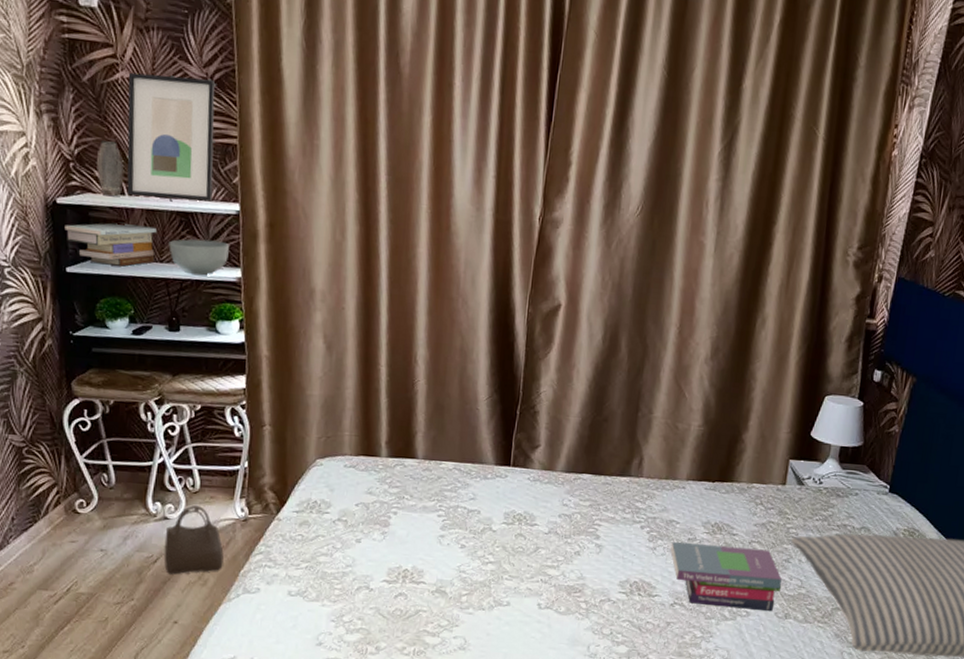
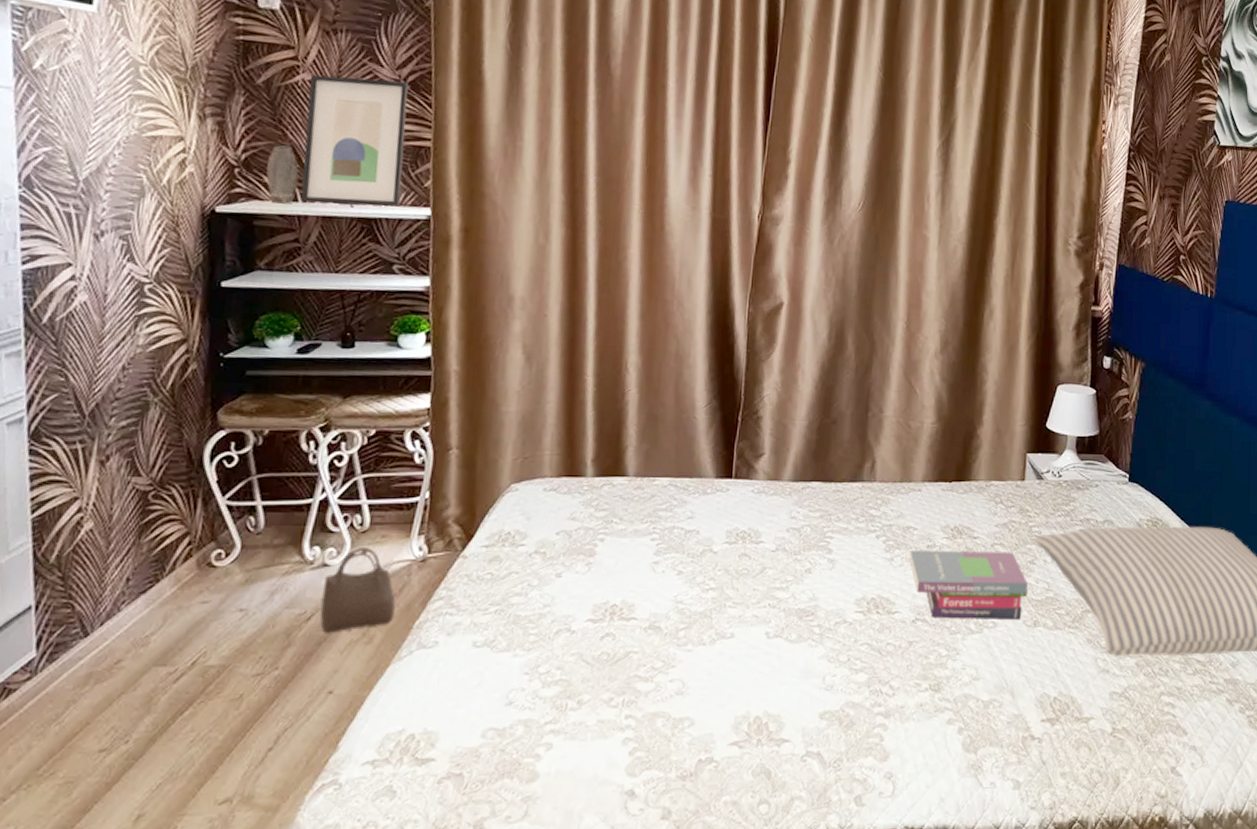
books: present [64,222,157,267] -> none [223,231,333,279]
bowl: present [169,239,229,276] -> none [346,247,417,286]

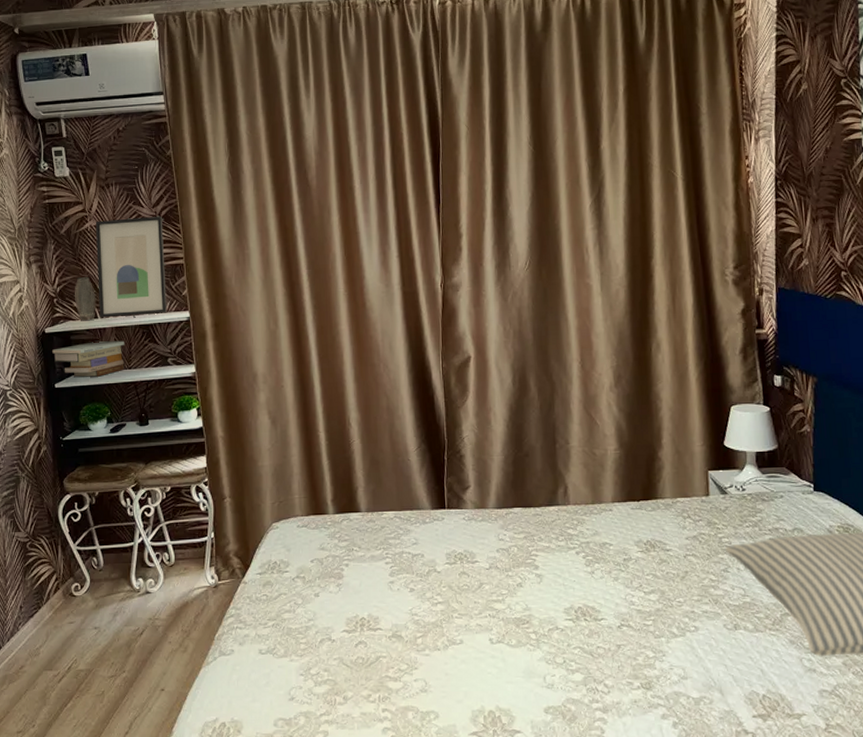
books: none [223,231,333,279] -> present [52,341,125,378]
handbag: present [320,547,396,631] -> none [148,578,200,643]
books: present [909,549,1029,619] -> none [608,562,726,624]

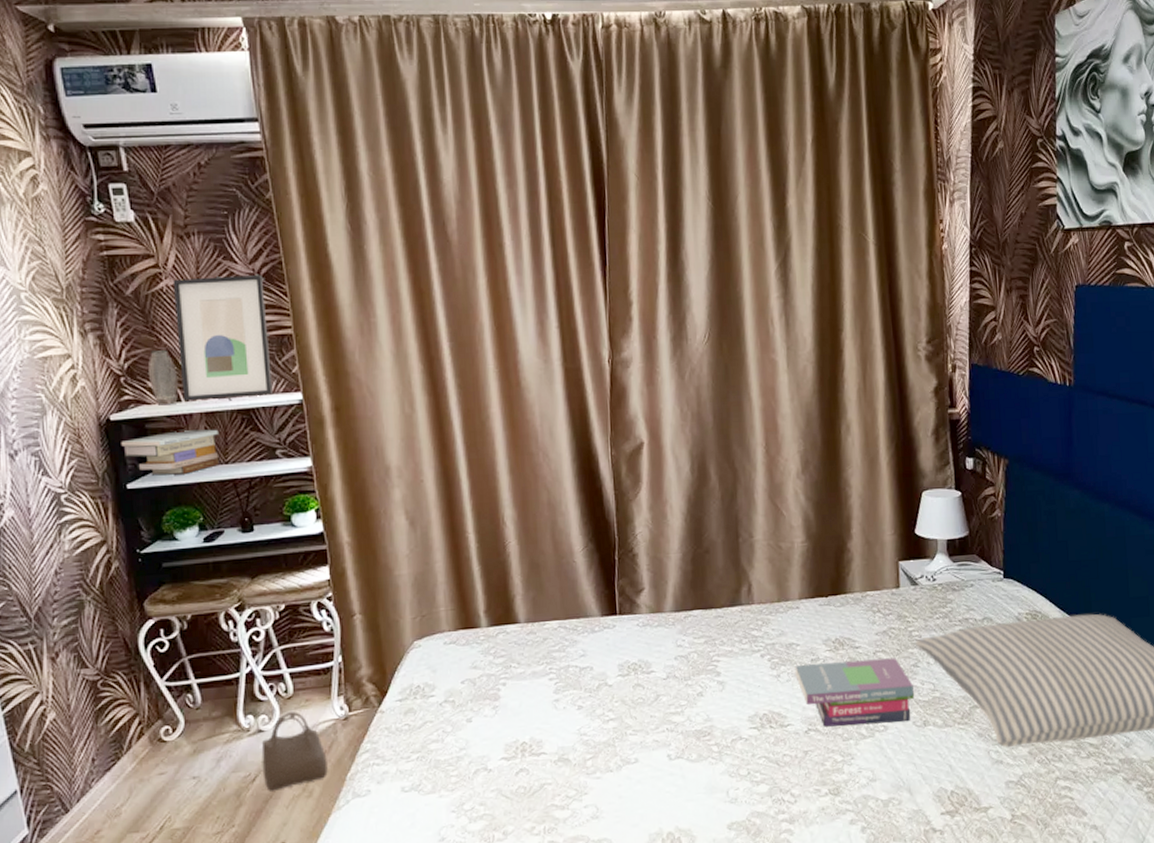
handbag: none [148,578,200,643] -> present [261,712,328,790]
books: none [608,562,726,624] -> present [795,657,915,727]

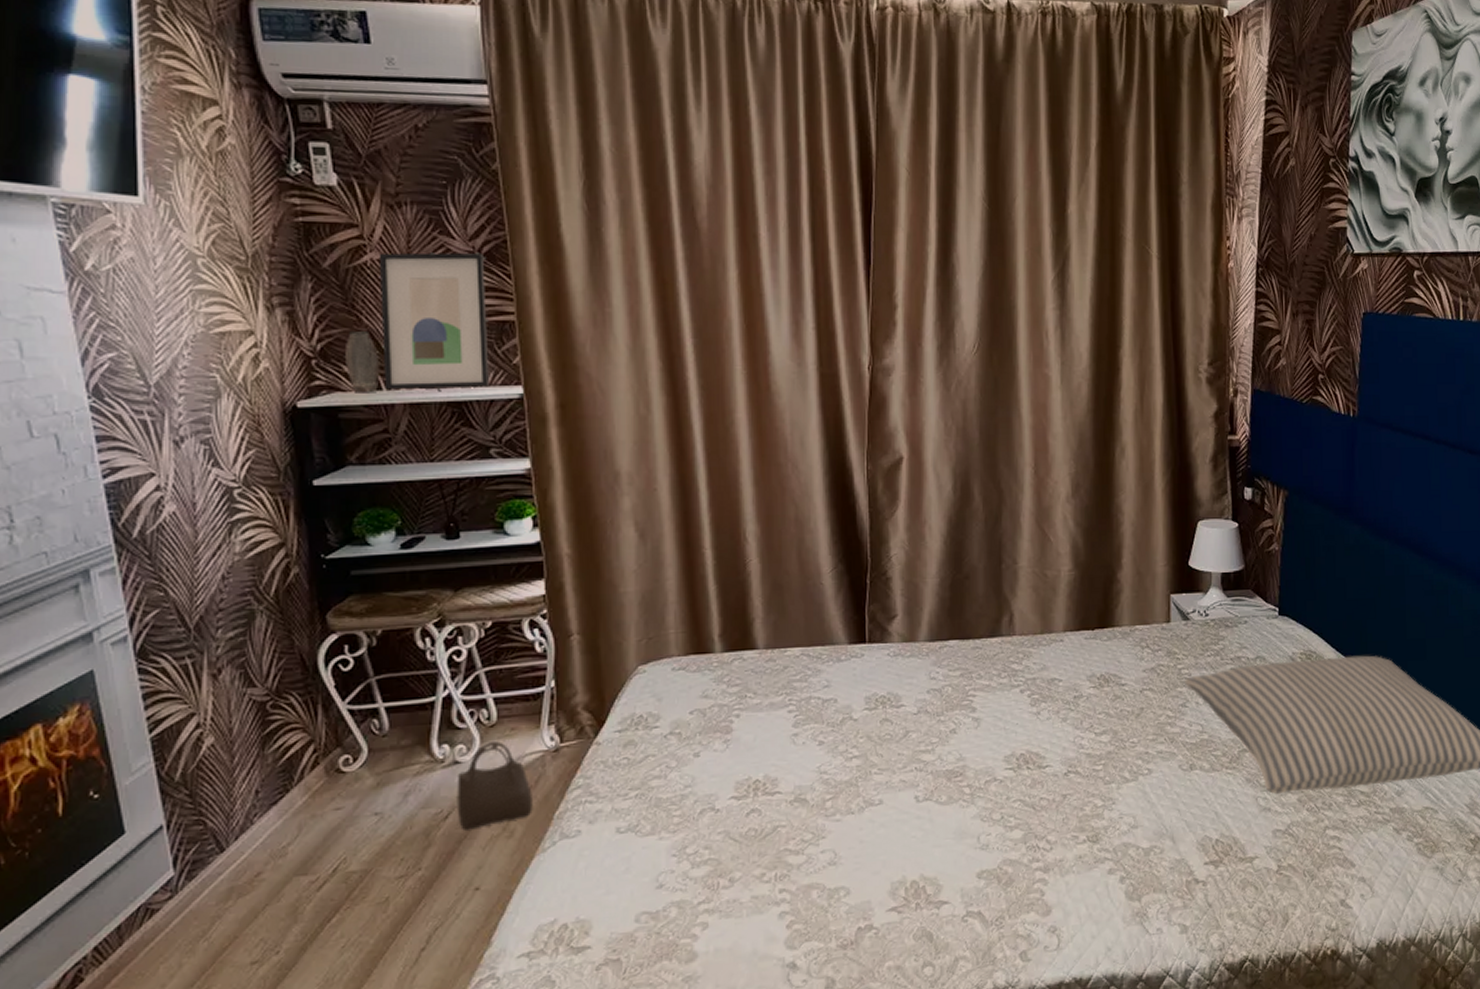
books: present [121,429,220,476] -> none [309,422,424,472]
books: present [795,657,915,727] -> none [1056,696,1182,769]

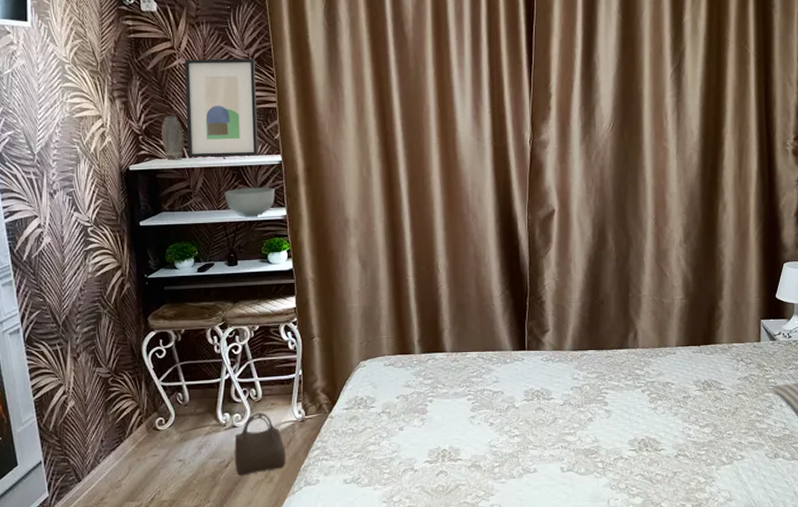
bowl: none [440,430,514,472] -> present [224,187,275,217]

